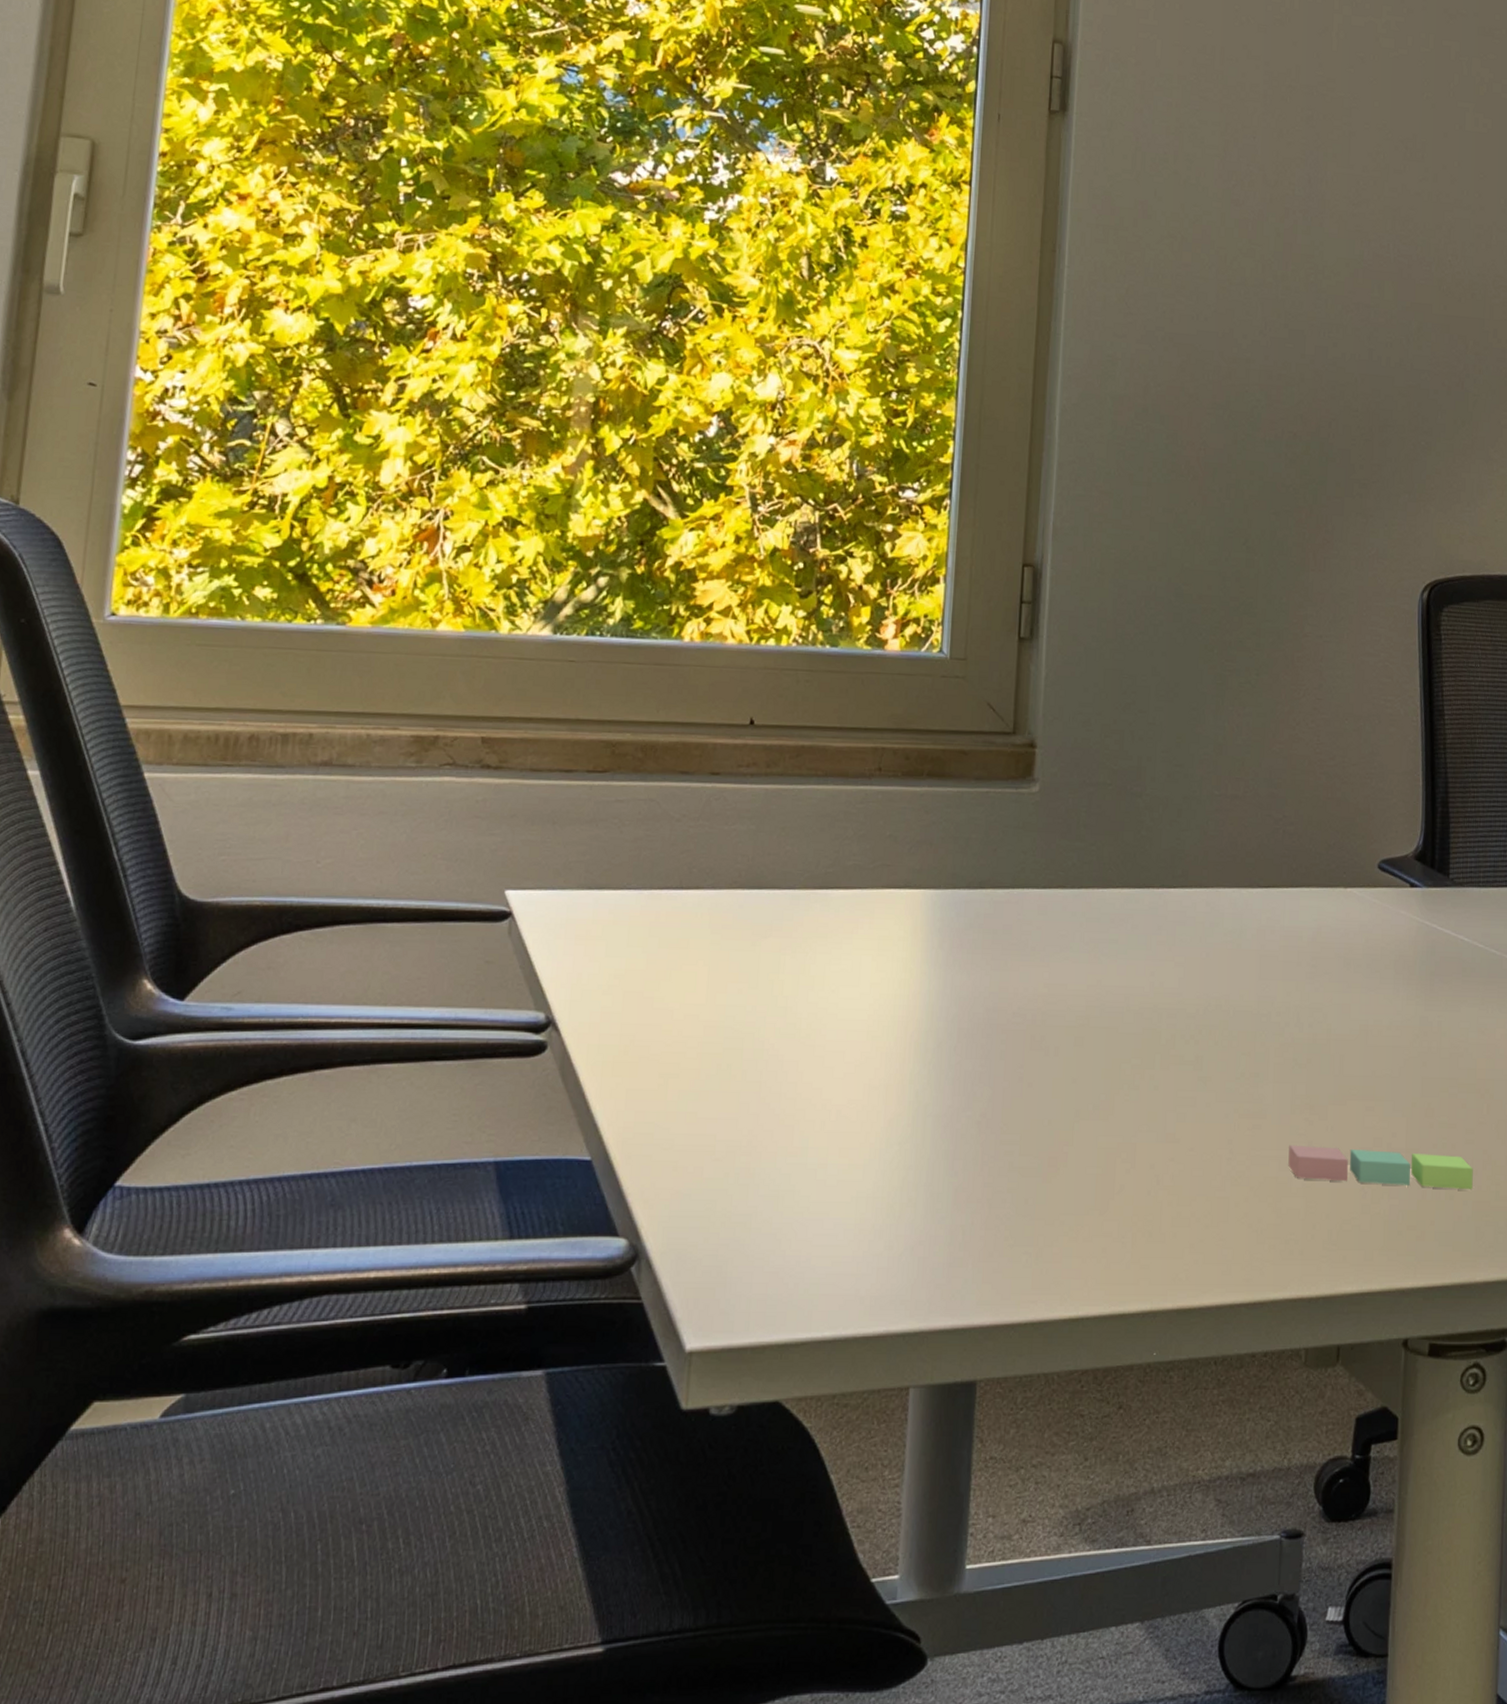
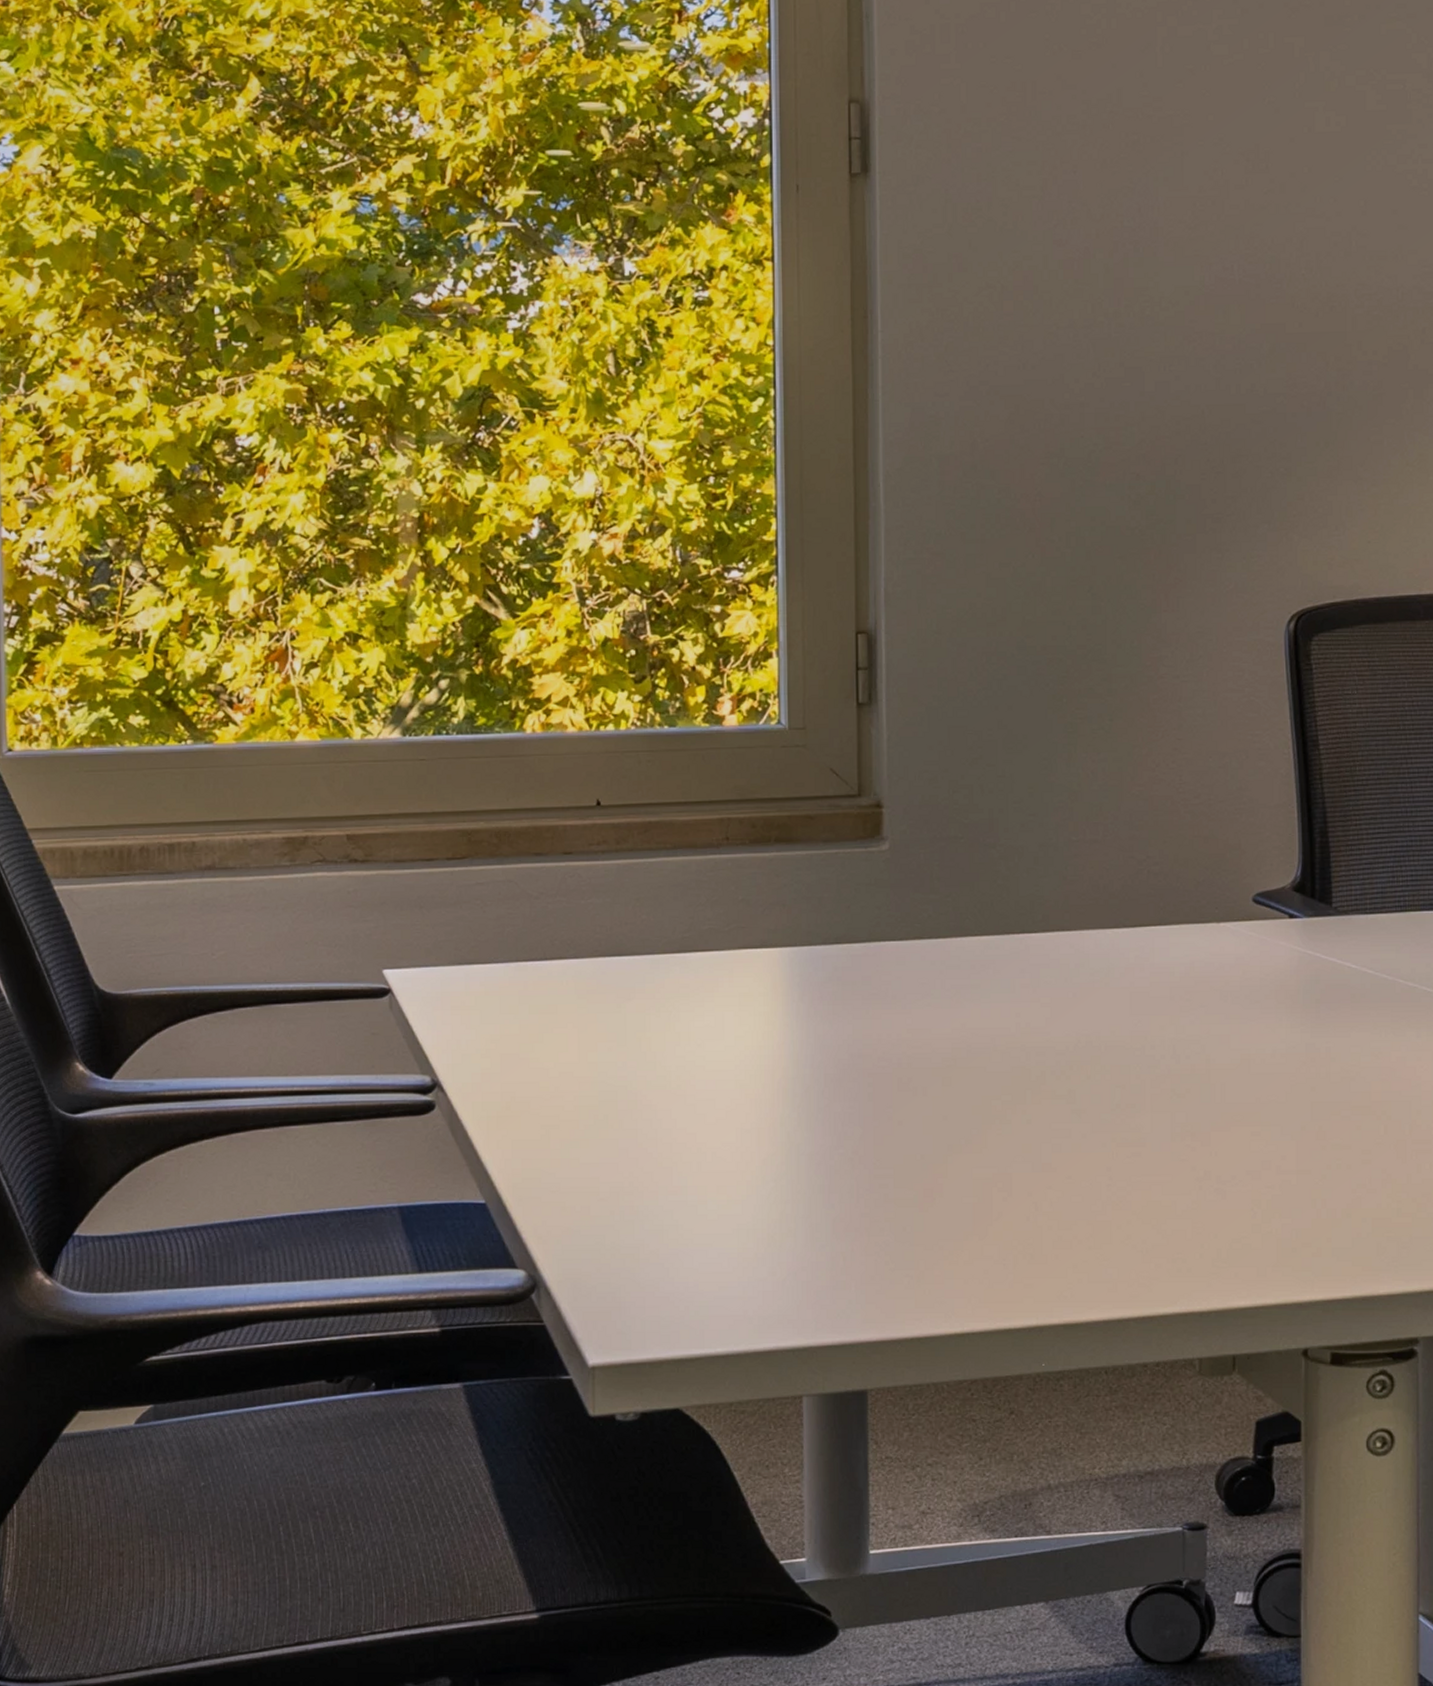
sticky notes: present [1288,1144,1473,1190] -> none [1171,1170,1372,1208]

